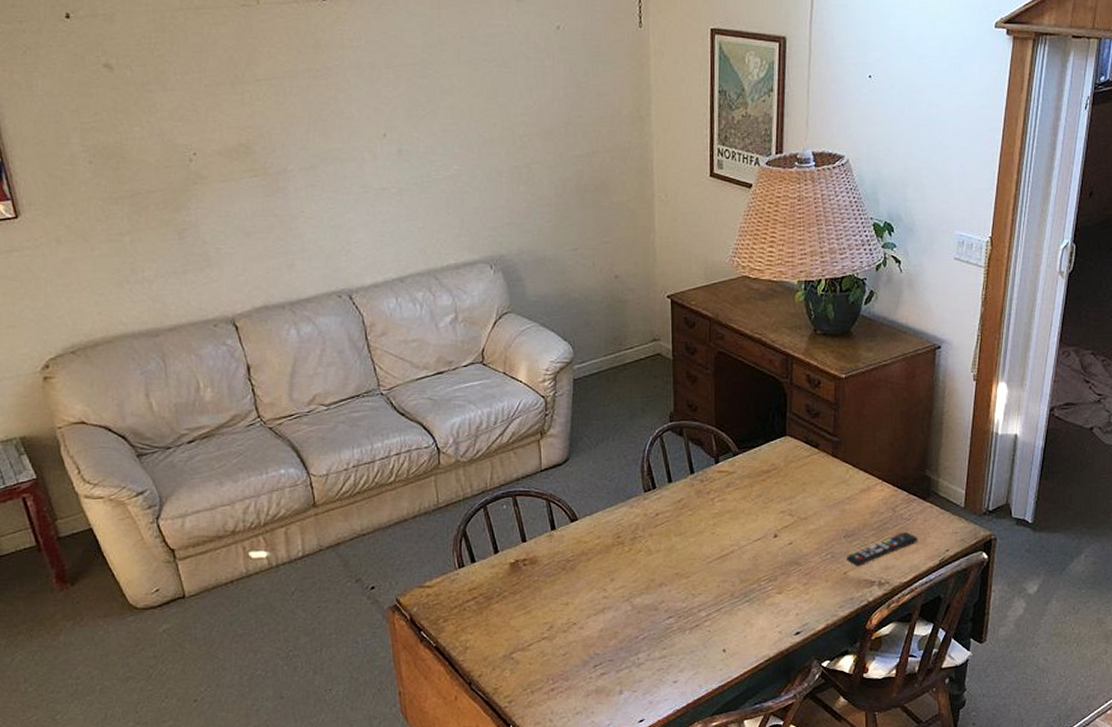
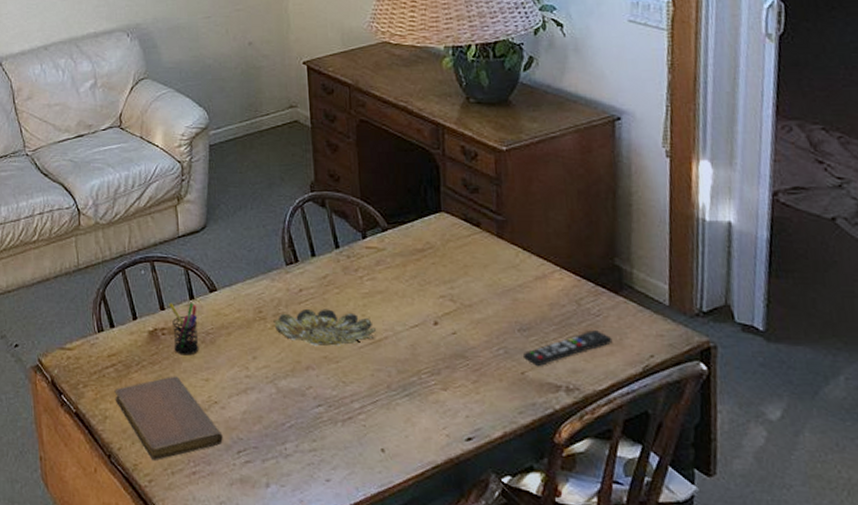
notebook: none [475,603,581,684] -> present [114,376,223,462]
pen holder: none [531,532,560,583] -> present [169,302,199,356]
bowl: none [631,530,724,565] -> present [273,308,377,347]

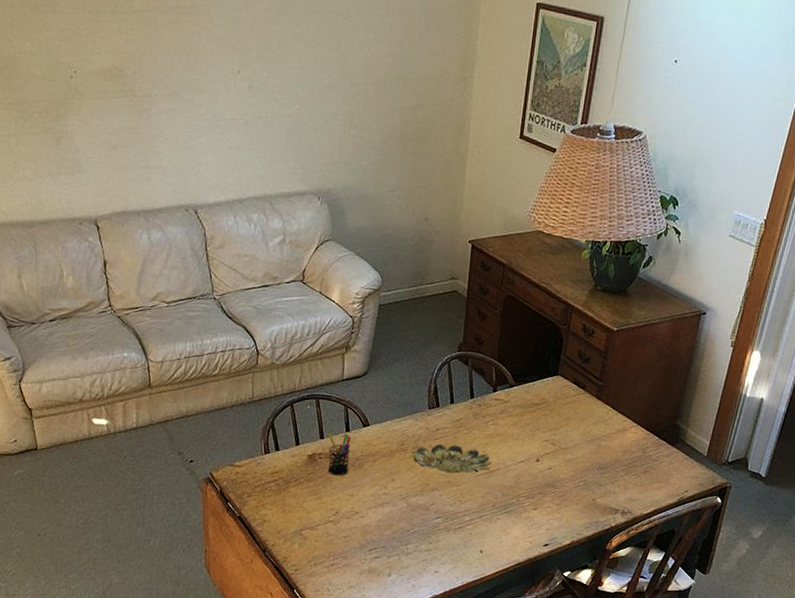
notebook: present [114,376,223,462] -> none [273,491,359,556]
remote control: present [524,329,613,367] -> none [597,470,662,496]

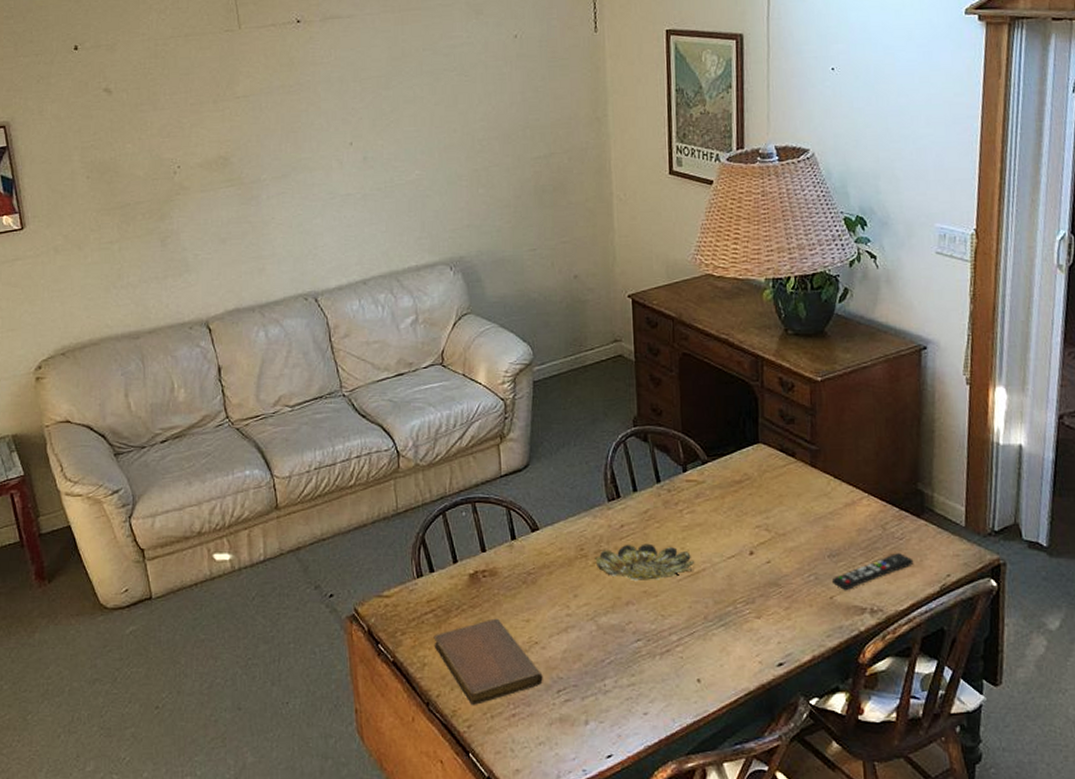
notebook: none [273,491,359,556] -> present [433,618,543,706]
pen holder: present [328,433,351,476] -> none [490,542,521,597]
remote control: none [597,470,662,496] -> present [833,552,914,591]

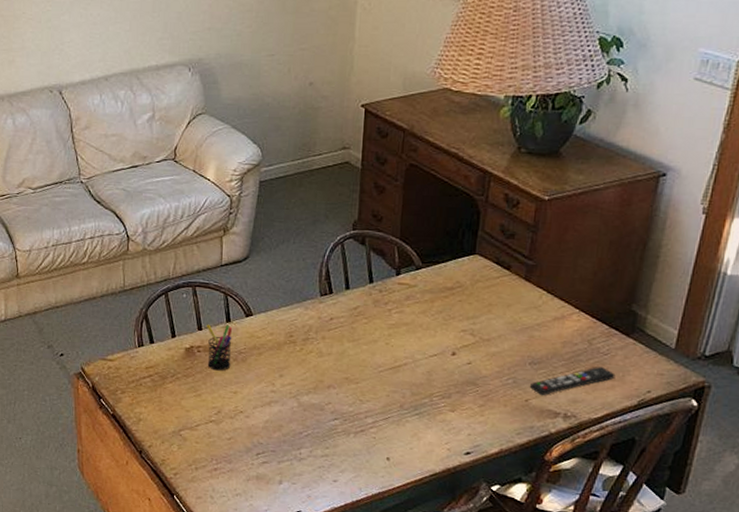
notebook: present [433,618,543,706] -> none [149,387,245,458]
pen holder: none [490,542,521,597] -> present [206,324,233,371]
bowl: present [595,543,695,582] -> none [302,335,398,369]

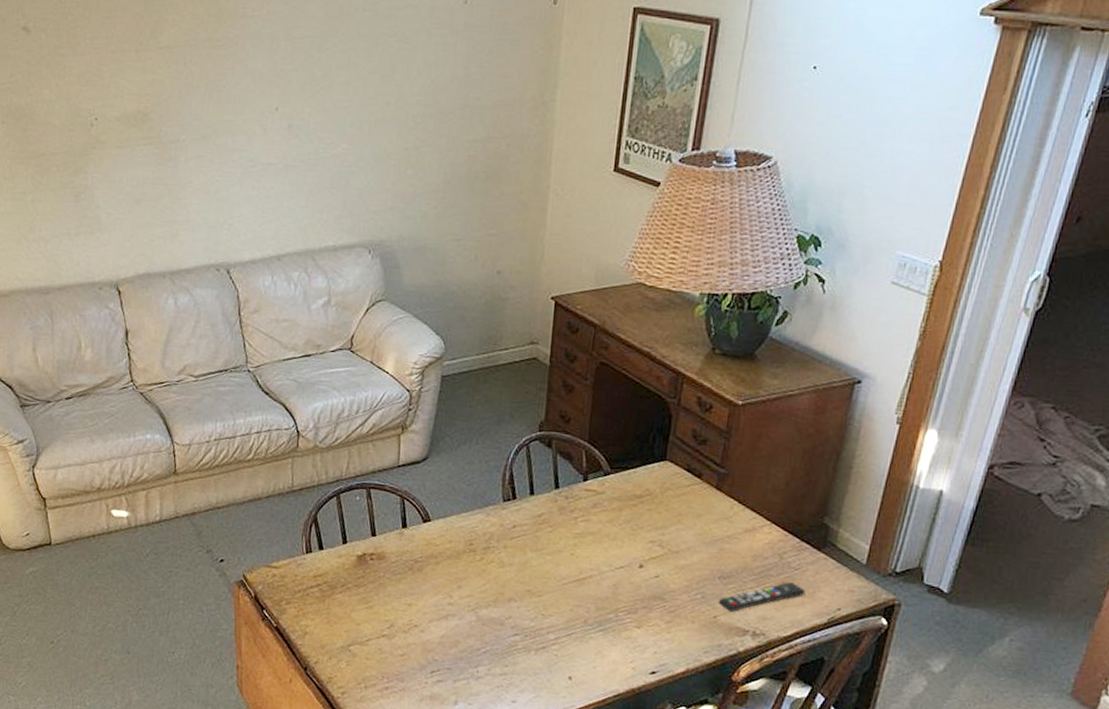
pen holder: present [206,324,233,371] -> none [380,529,409,581]

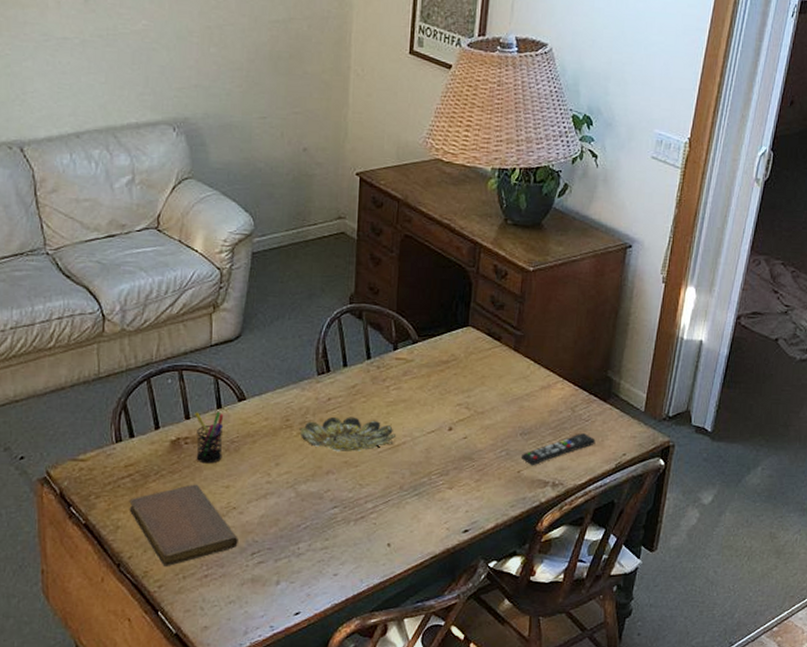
notebook: none [316,599,419,676] -> present [129,484,238,568]
pen holder: none [380,529,409,581] -> present [195,411,224,464]
bowl: none [483,544,583,582] -> present [300,416,397,452]

